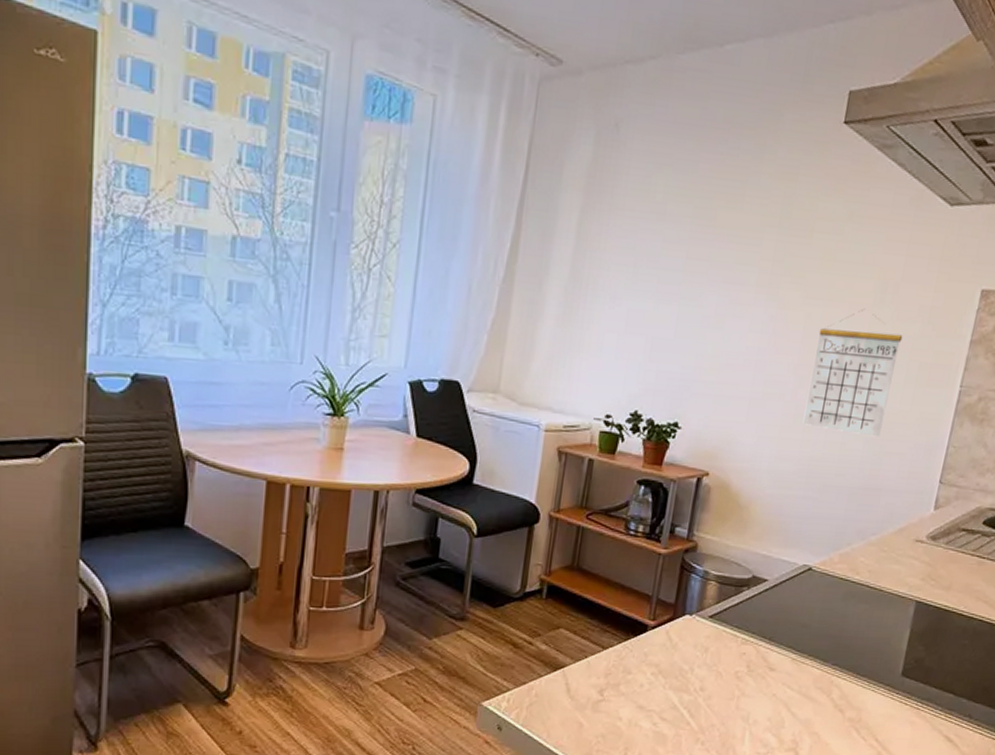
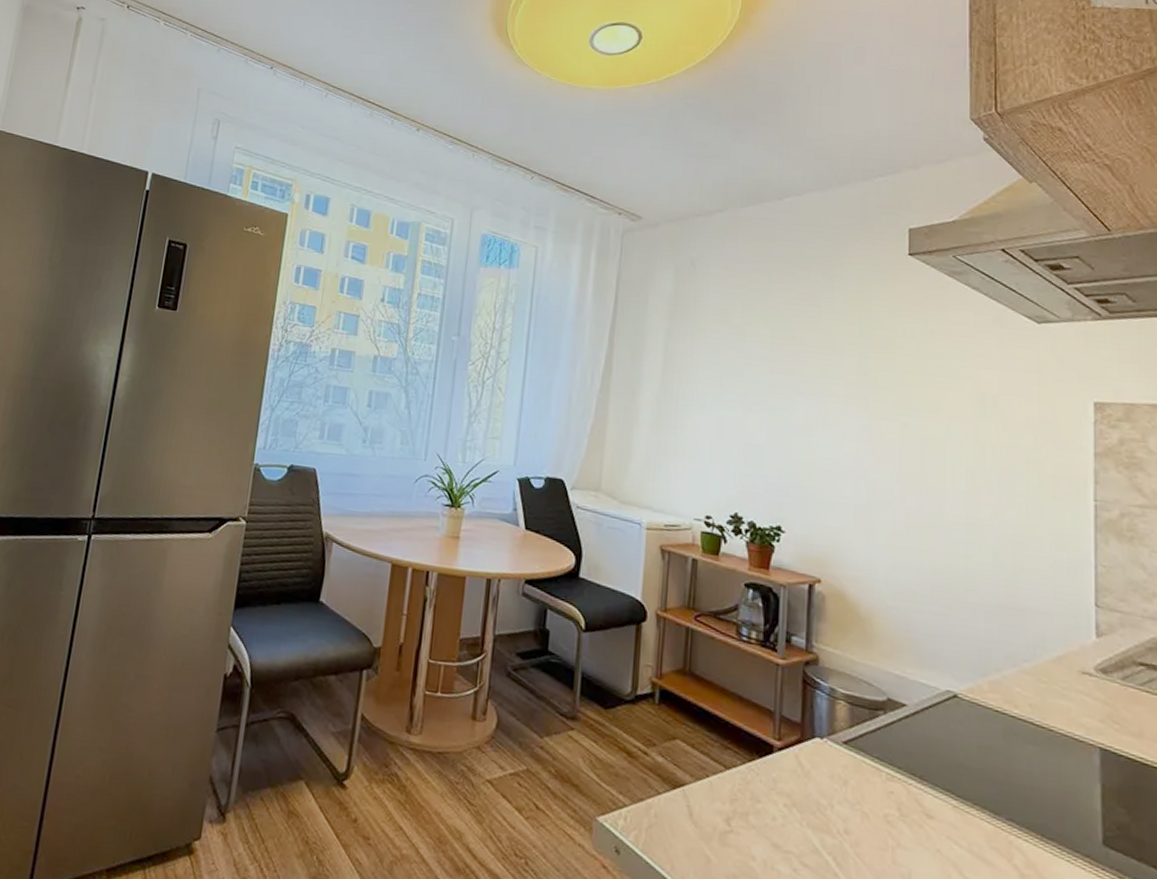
calendar: present [802,308,903,437] -> none [917,419,1014,551]

